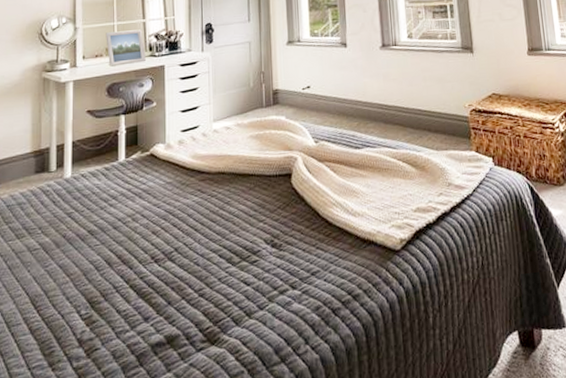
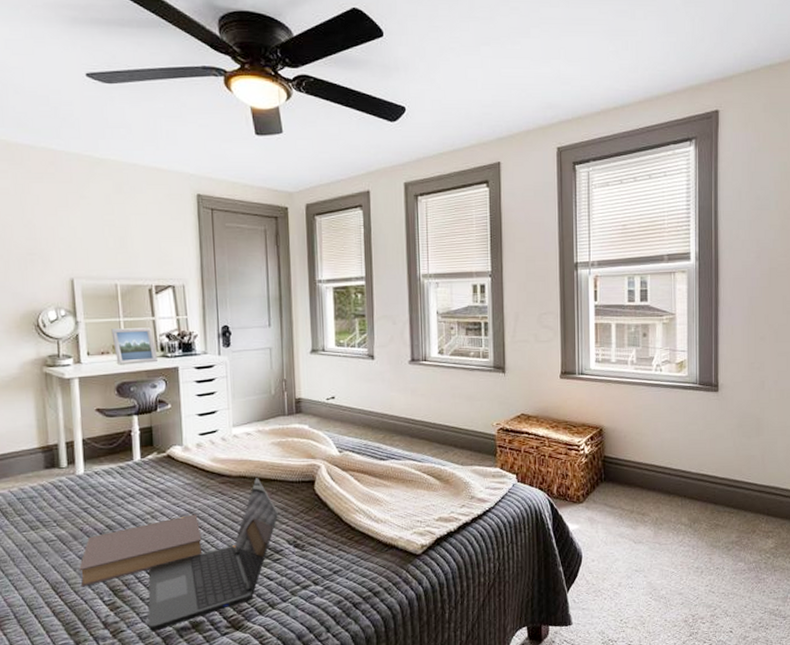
book: none [59,214,181,300] -> present [79,514,203,587]
laptop: none [123,173,257,348] -> present [148,478,279,631]

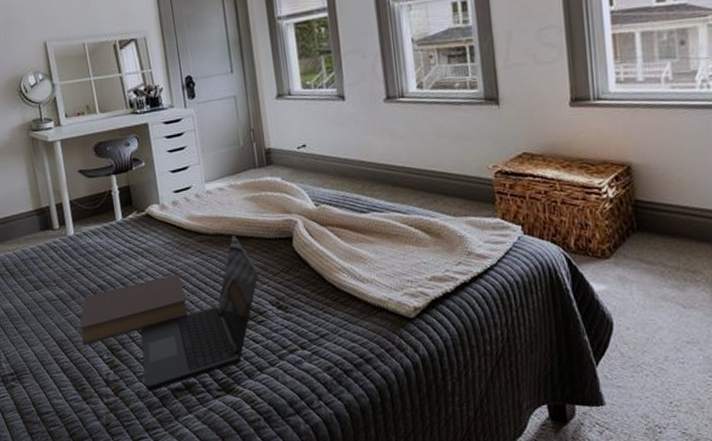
picture frame: present [111,328,157,365] -> none [83,84,128,125]

